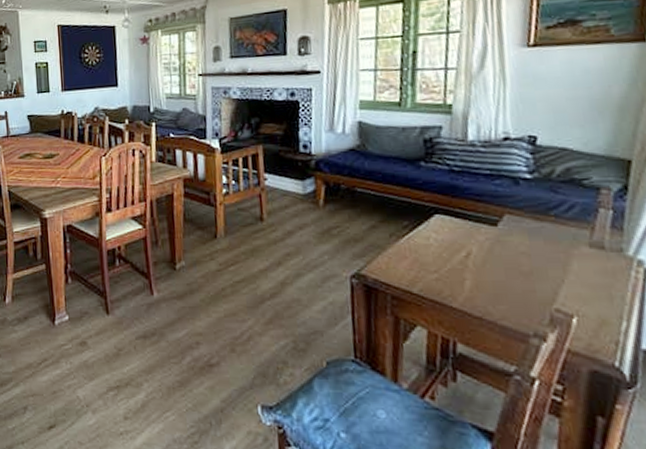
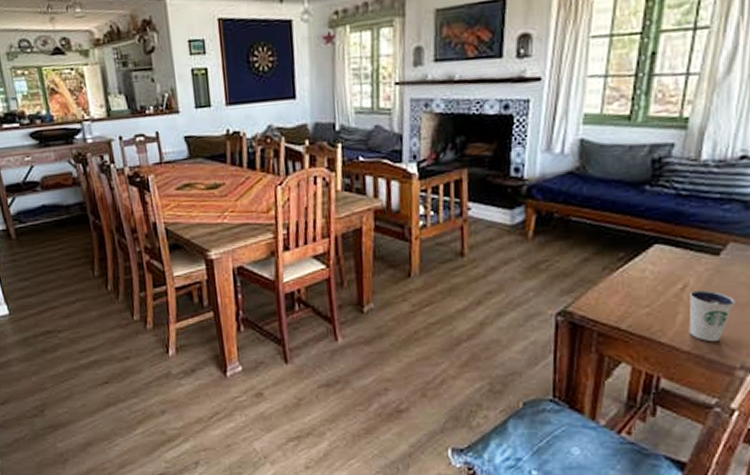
dixie cup: none [473,258,519,308] -> present [688,290,735,341]

